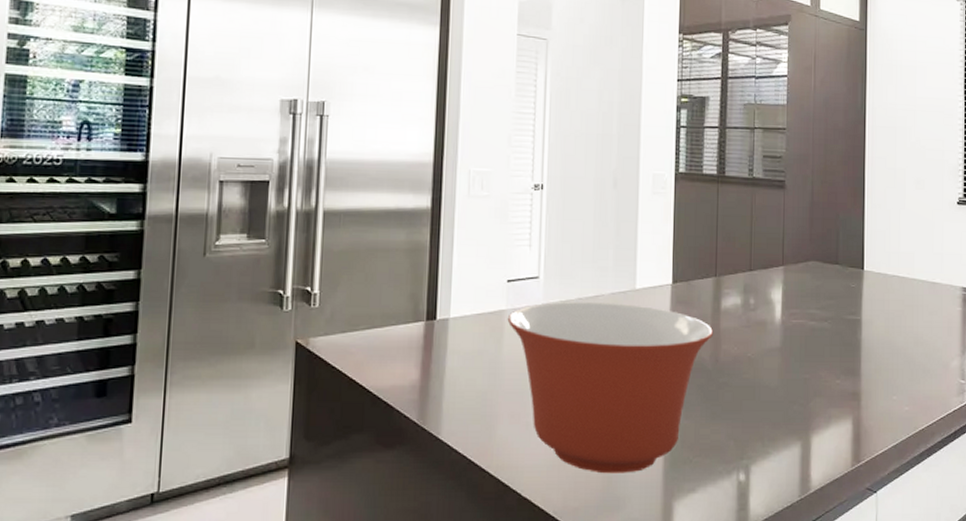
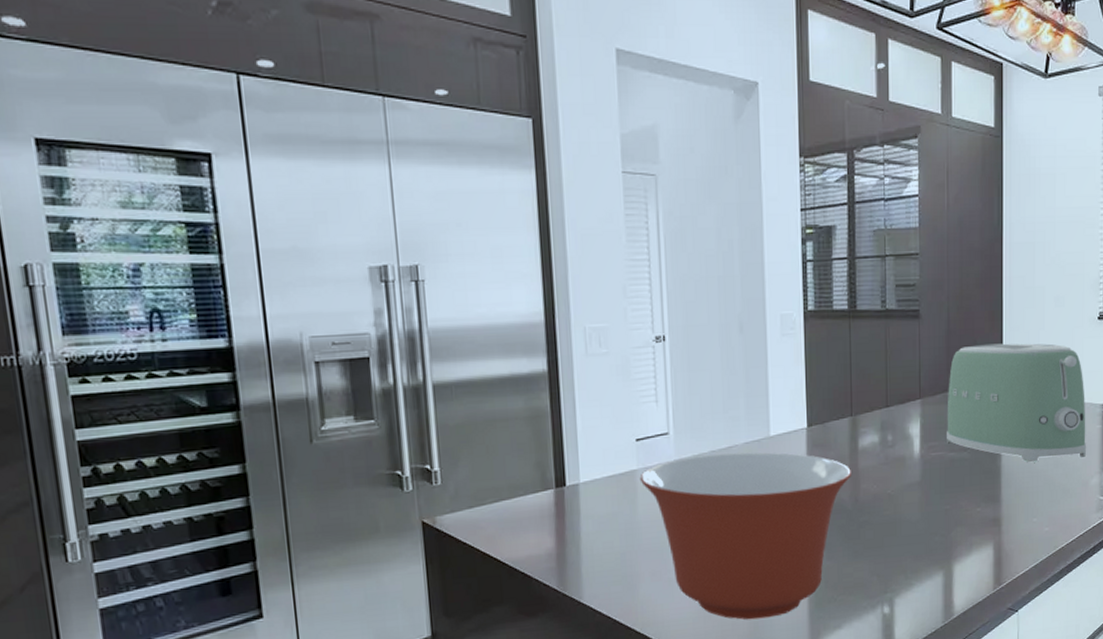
toaster: none [808,218,947,339] -> present [947,343,1087,463]

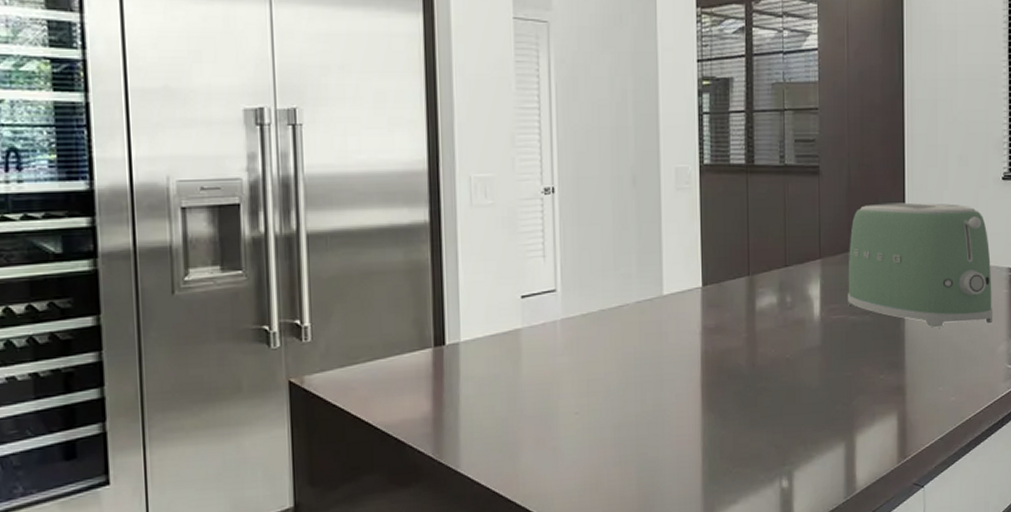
mixing bowl: present [639,452,852,620] -> none [524,312,749,493]

